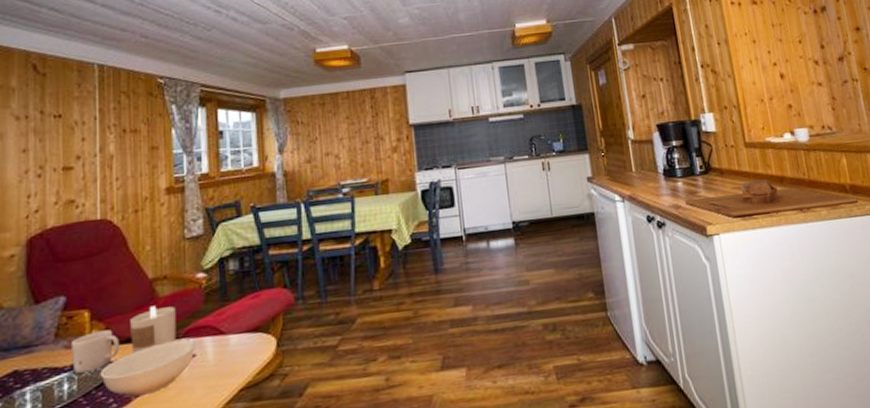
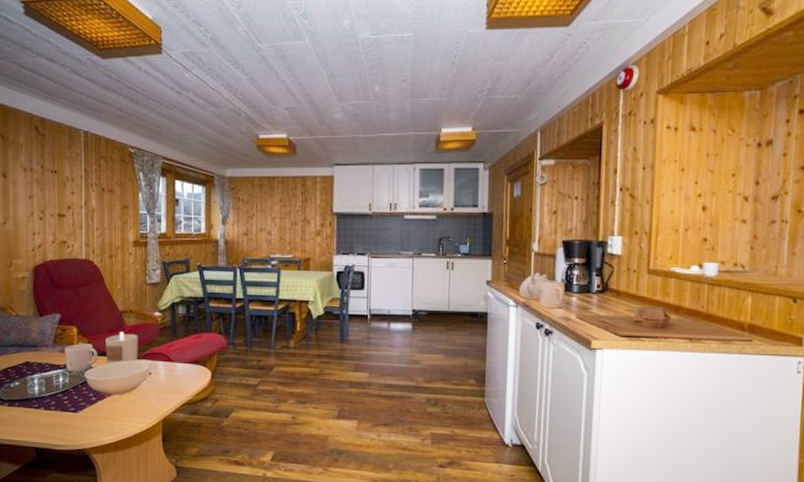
teapot: none [621,161,652,192] -> present [518,272,550,300]
mug: none [643,167,671,199] -> present [538,280,565,309]

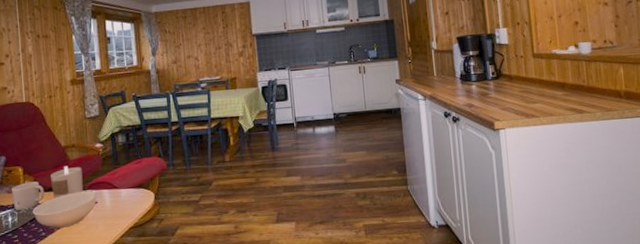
teapot: present [518,272,550,300] -> none [424,67,451,93]
mug: present [538,280,565,309] -> none [442,72,466,98]
cutting board: present [576,306,753,343] -> none [477,85,630,116]

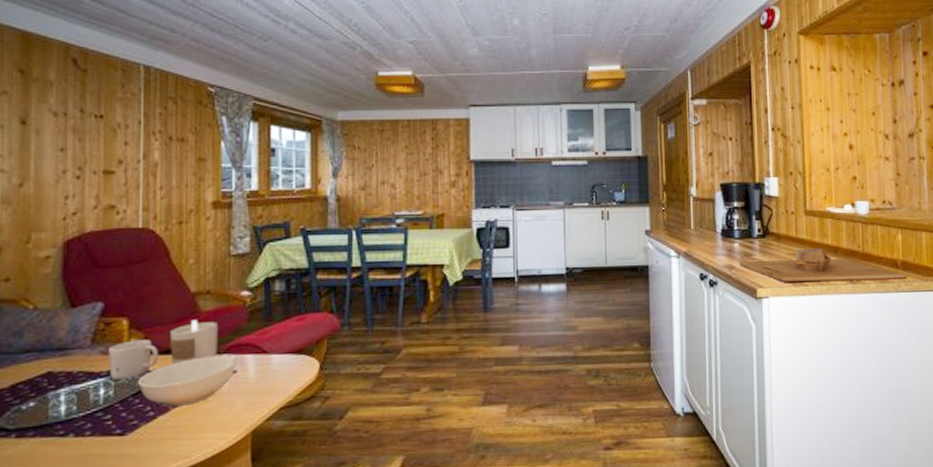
cutting board: none [477,85,630,116] -> present [739,248,907,283]

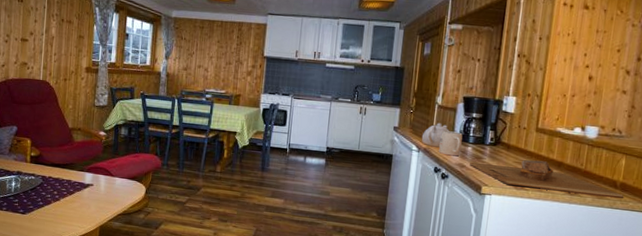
mug: present [107,339,159,380] -> none [18,154,48,179]
bowl: present [137,355,237,407] -> none [34,171,94,202]
candle: present [170,319,218,365] -> none [54,146,84,174]
teapot: none [679,219,711,249] -> present [421,123,450,148]
mug: none [700,227,727,257] -> present [438,130,463,157]

